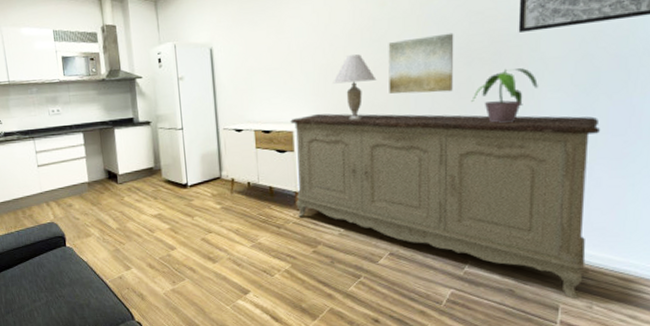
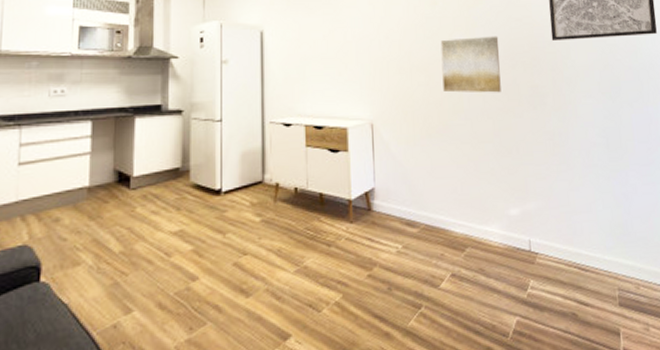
sideboard: present [290,113,601,300] -> none [344,109,636,321]
table lamp: present [333,54,377,120] -> none [388,50,431,118]
potted plant: present [471,68,538,123] -> none [518,73,573,126]

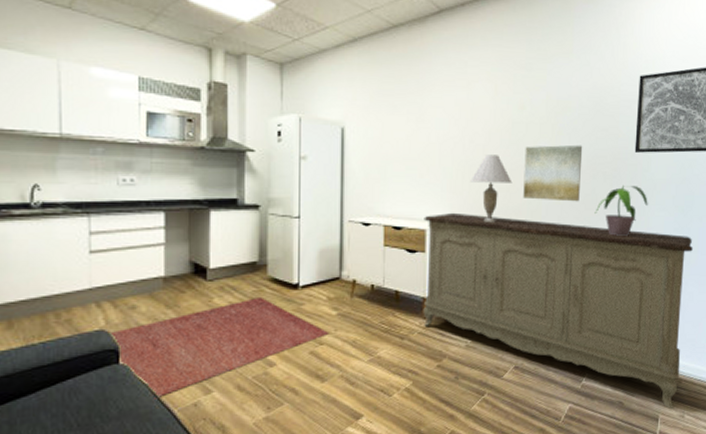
rug: none [34,204,253,321] -> present [111,296,330,399]
sideboard: none [344,109,636,321] -> present [423,212,694,410]
table lamp: none [388,50,431,118] -> present [470,154,513,223]
potted plant: none [518,73,573,126] -> present [594,184,648,236]

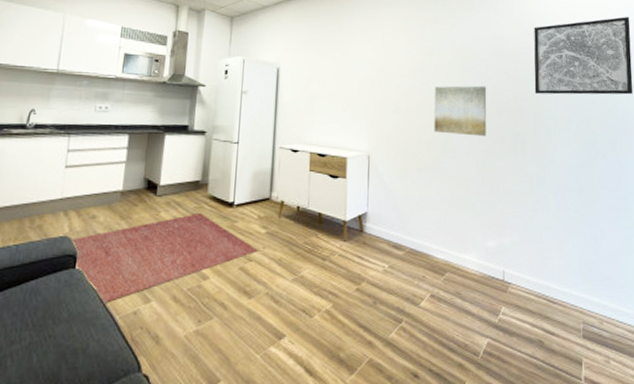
sideboard: present [423,212,694,410] -> none [343,142,601,353]
table lamp: present [470,154,513,223] -> none [386,93,424,153]
potted plant: present [594,184,648,236] -> none [501,122,552,170]

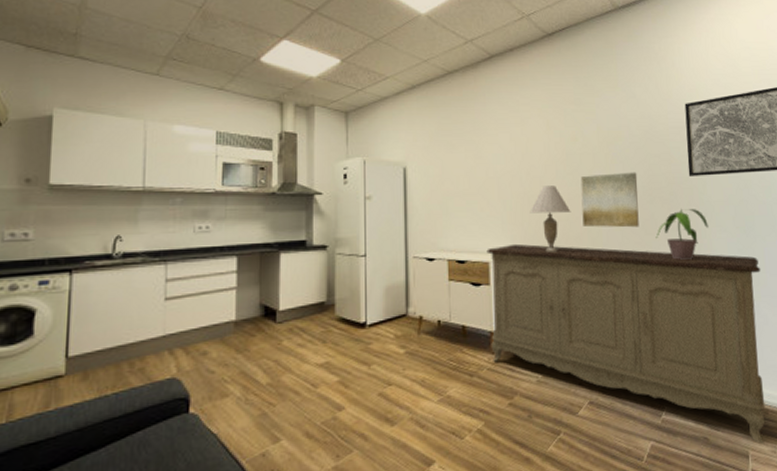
rug: present [73,212,258,305] -> none [182,337,398,450]
sideboard: none [343,142,601,353] -> present [486,243,765,444]
table lamp: none [386,93,424,153] -> present [529,186,571,252]
potted plant: none [501,122,552,170] -> present [656,208,709,260]

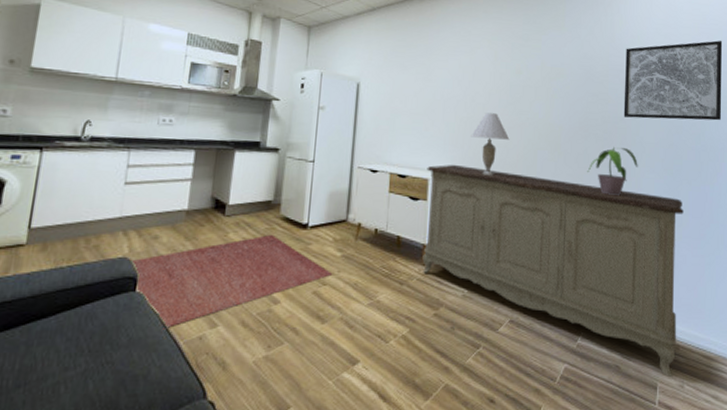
rug: none [182,337,398,450] -> present [133,234,333,330]
wall art: present [580,172,639,228] -> none [520,106,575,160]

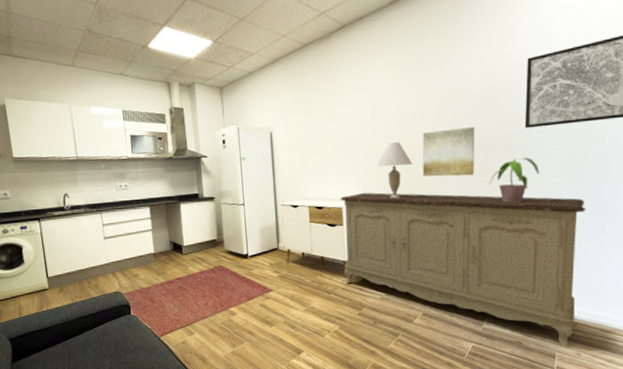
wall art: none [520,106,575,160] -> present [422,126,475,177]

